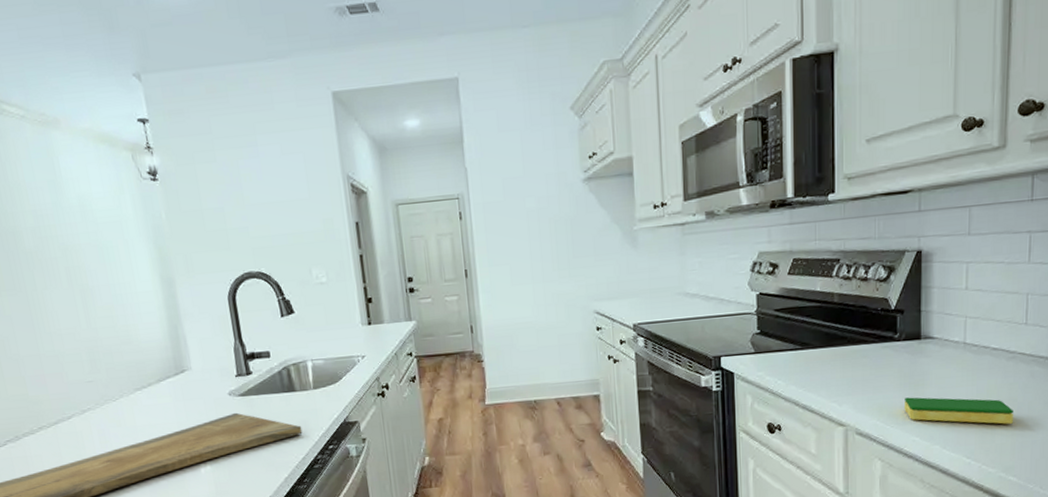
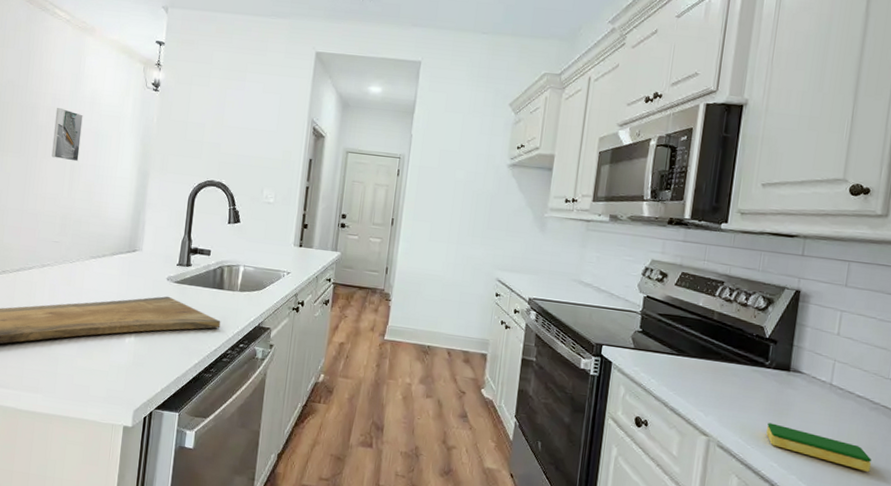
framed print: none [42,225,87,287] -> present [51,107,83,162]

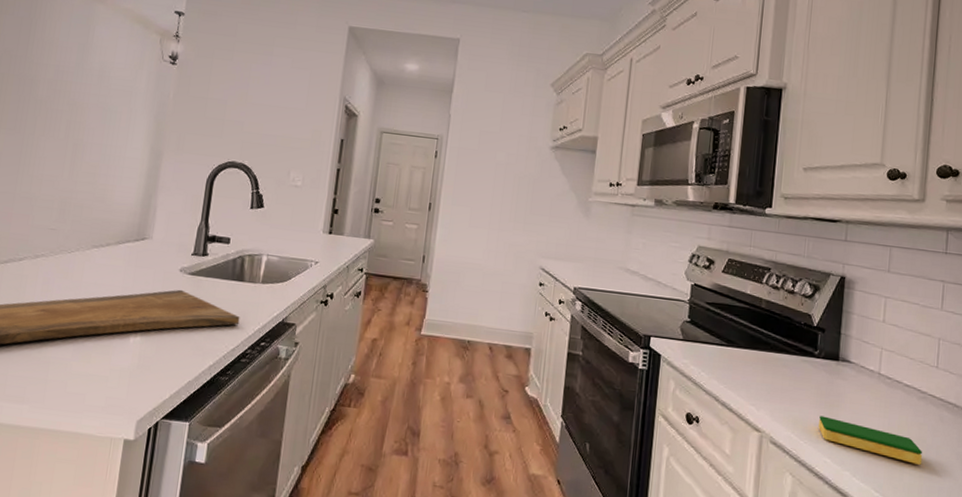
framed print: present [51,107,83,162] -> none [51,80,90,140]

